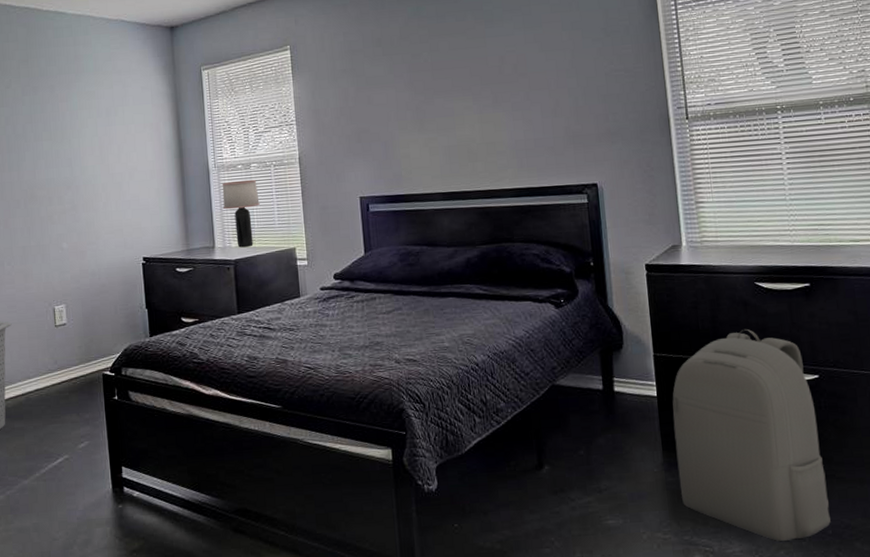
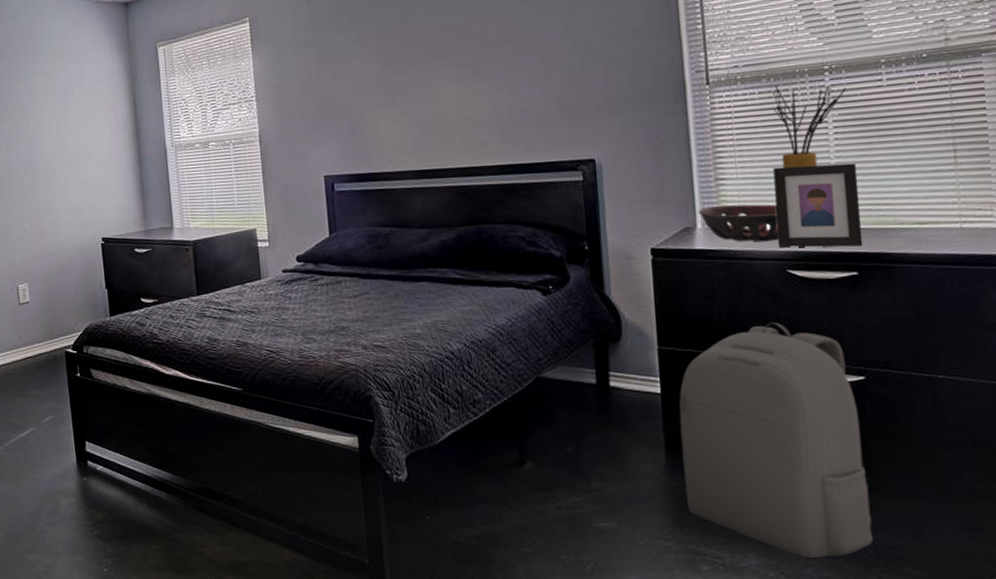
table lamp: present [222,179,260,248] -> none [179,158,219,229]
decorative bowl: none [683,224,748,257] -> present [698,204,779,241]
vase: none [738,121,794,193] -> present [773,85,846,169]
picture frame: none [741,189,813,263] -> present [773,163,863,248]

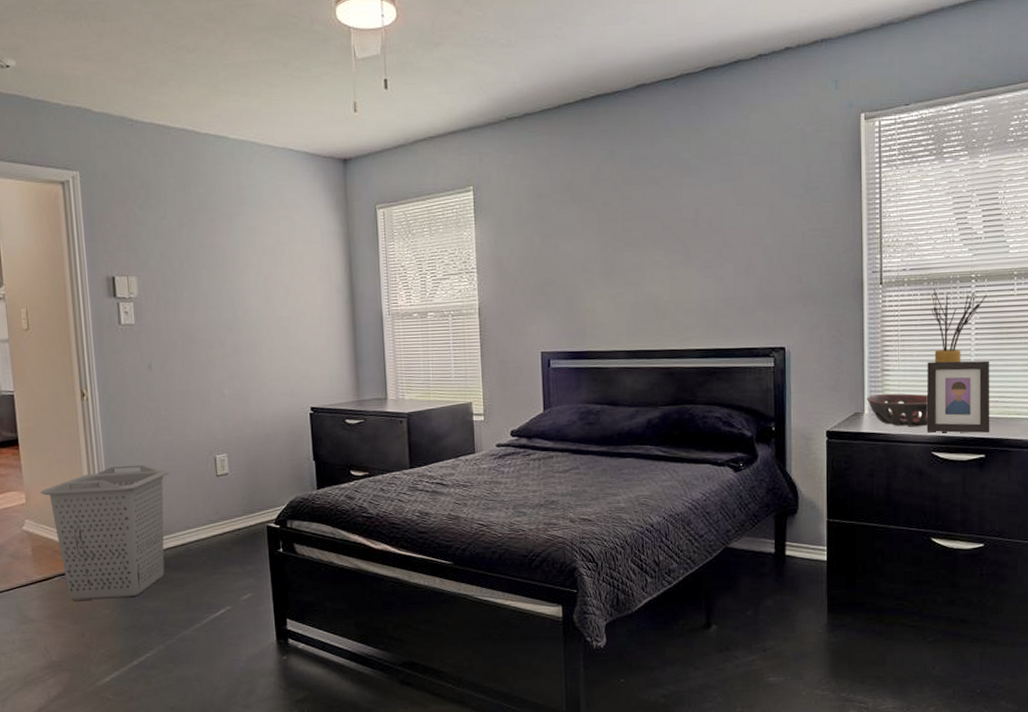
backpack: present [679,323,873,558] -> none [840,498,980,699]

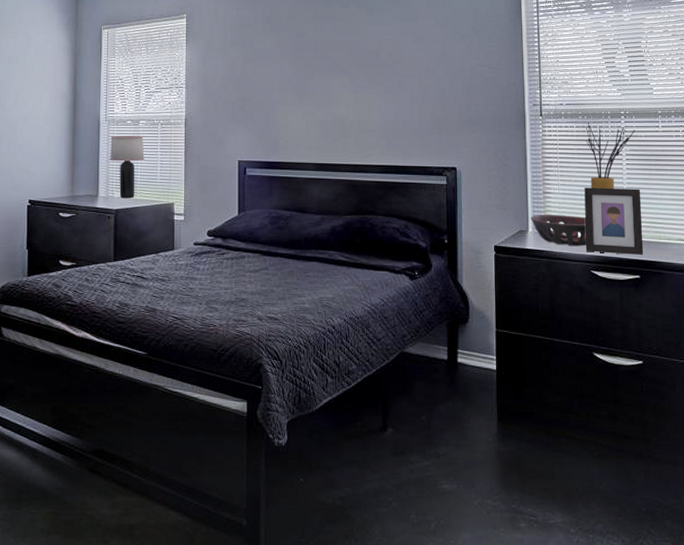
table lamp: none [396,329,436,401] -> present [109,135,145,199]

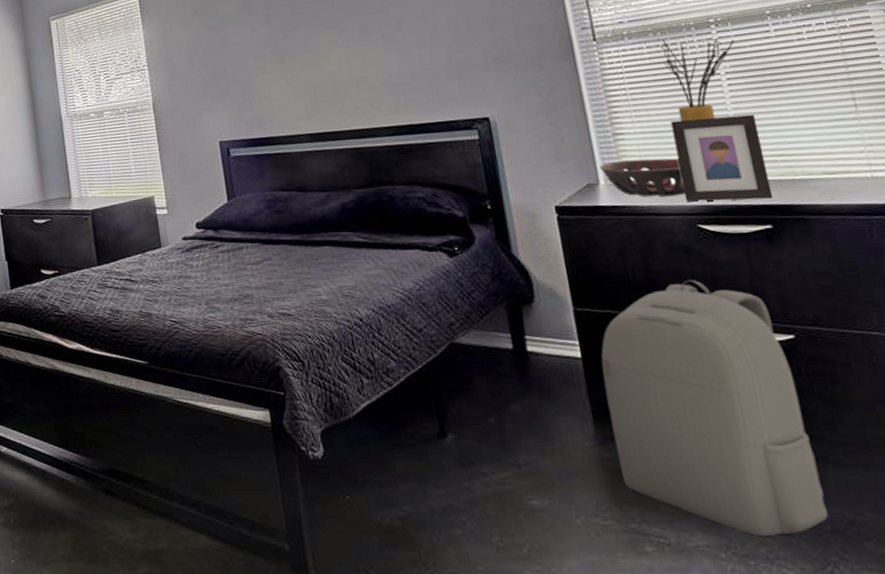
table lamp: present [109,135,145,199] -> none [75,127,115,198]
backpack: none [509,314,645,515] -> present [601,280,828,536]

